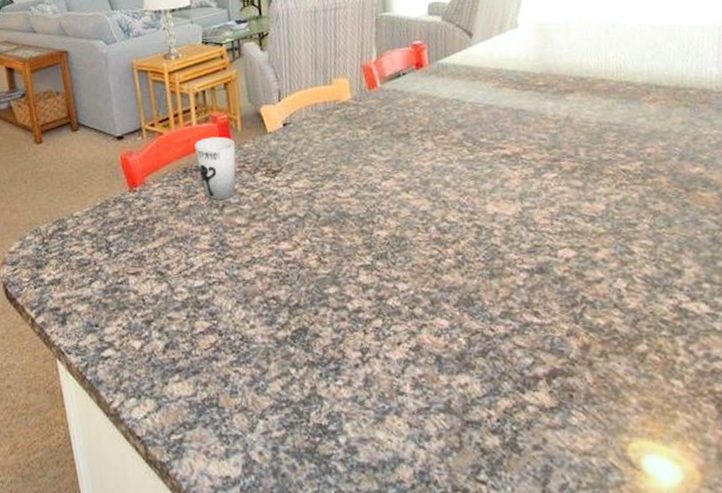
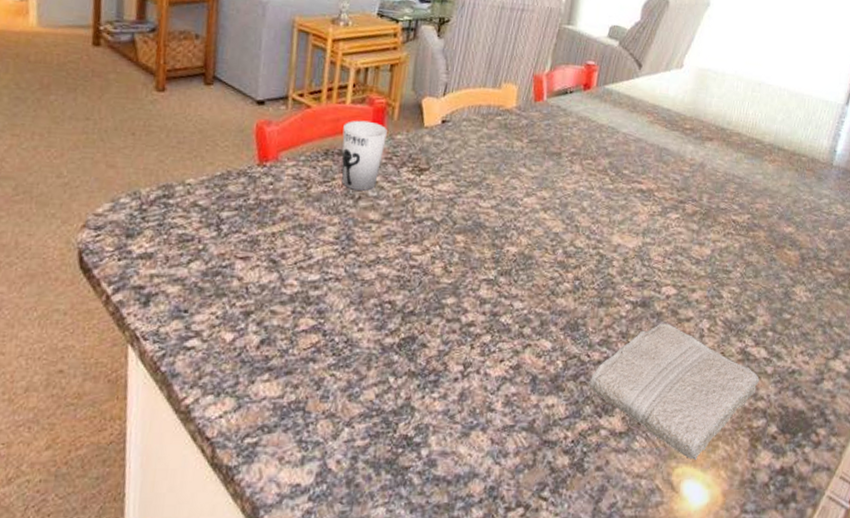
washcloth: none [500,287,709,433] -> present [589,323,759,460]

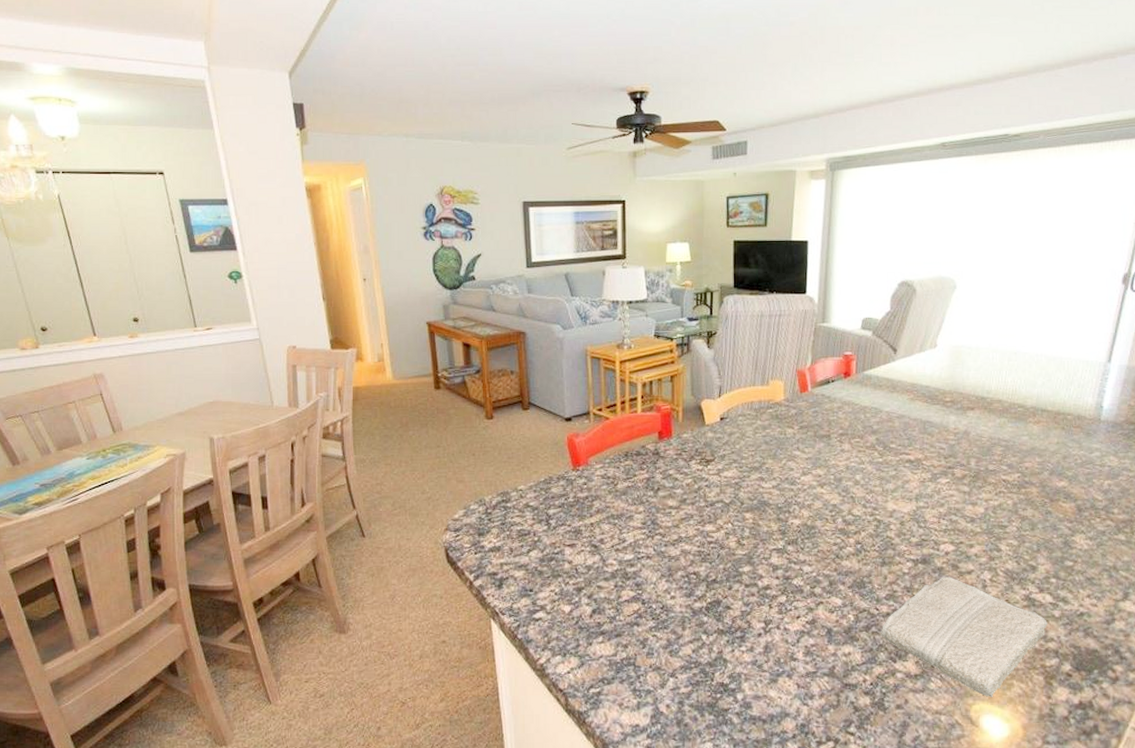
cup: present [341,120,387,191] -> none [638,425,675,483]

